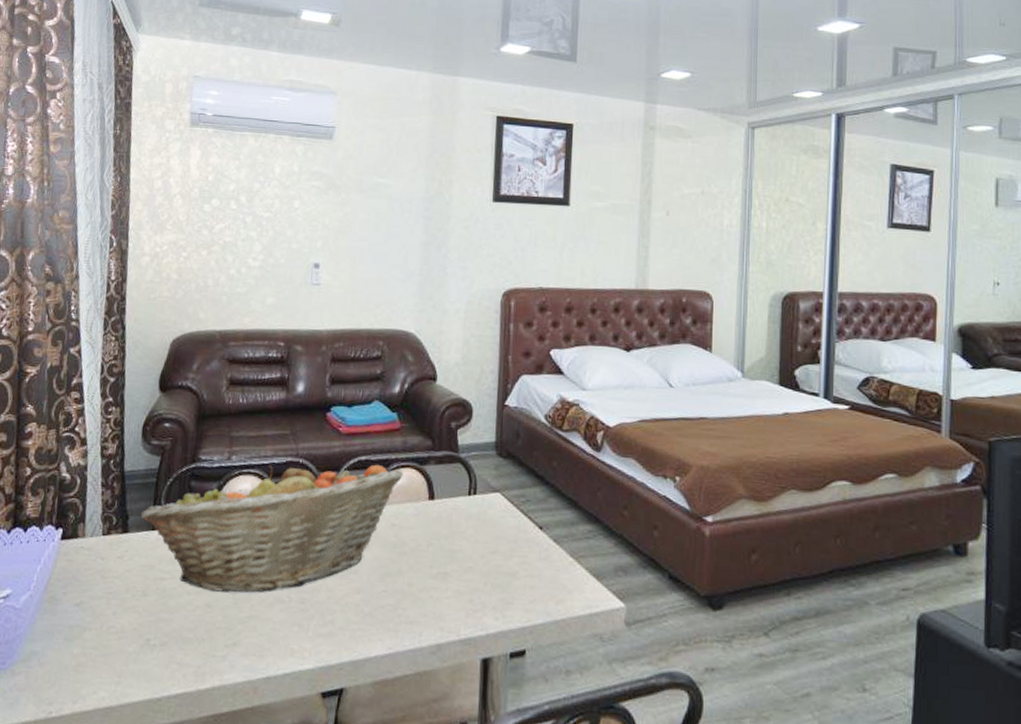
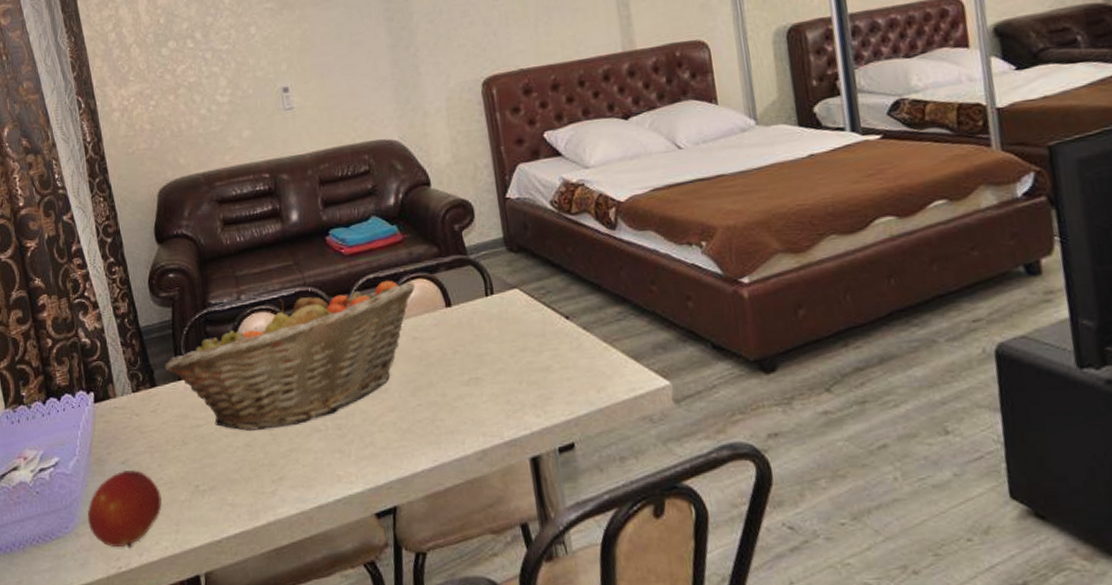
fruit: none [27,613,110,694] -> present [87,470,162,549]

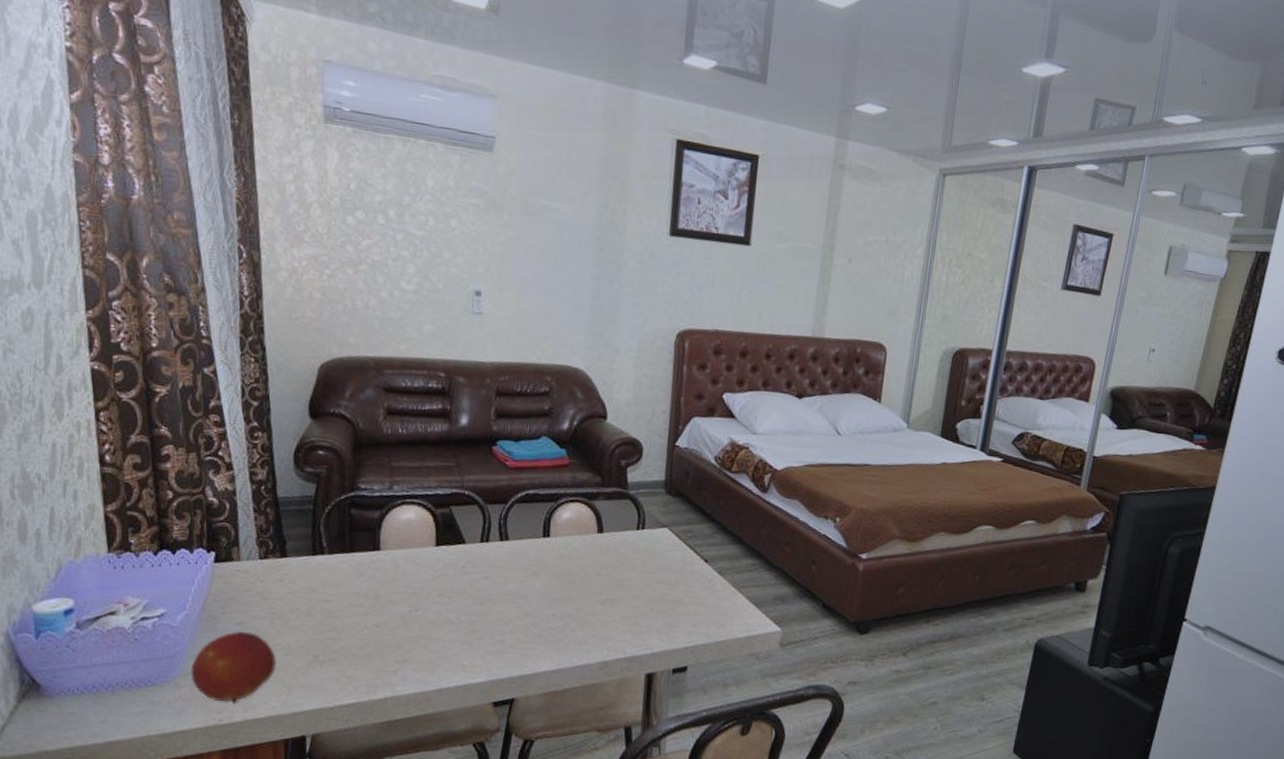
fruit basket: present [164,280,415,431] -> none [299,494,572,615]

